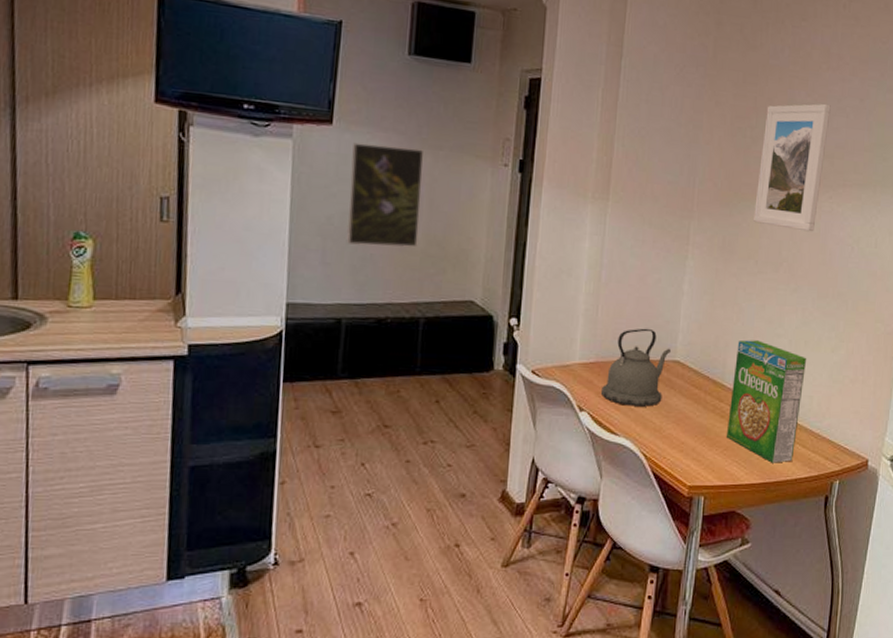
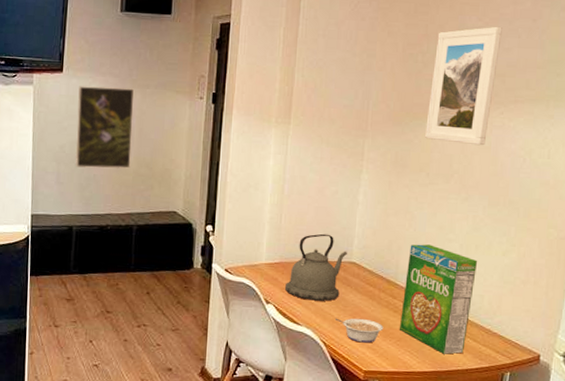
legume: none [656,425,710,454] -> present [334,318,384,343]

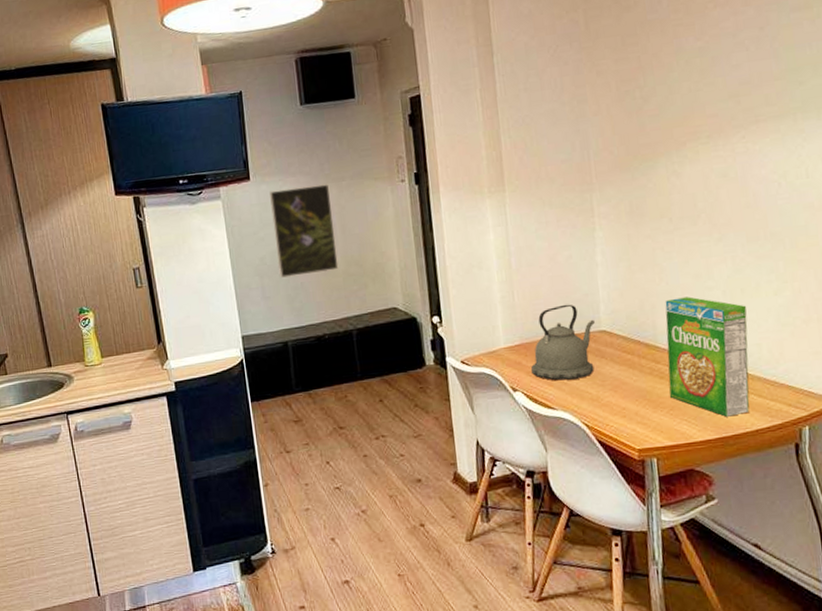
legume: present [334,318,384,343] -> none [593,391,652,419]
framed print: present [425,26,502,146] -> none [653,42,730,181]

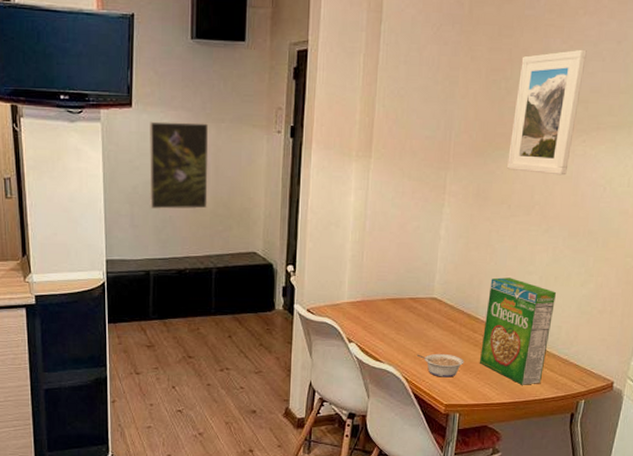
kettle: present [530,304,595,381] -> none [366,270,429,338]
legume: none [593,391,652,419] -> present [416,353,464,378]
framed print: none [653,42,730,181] -> present [507,49,587,176]

